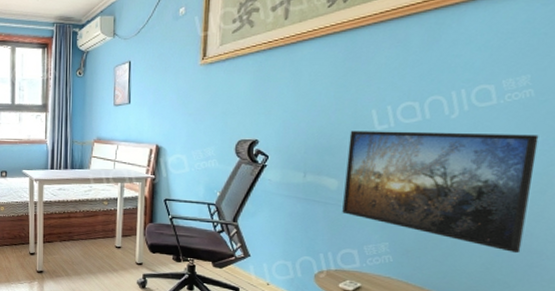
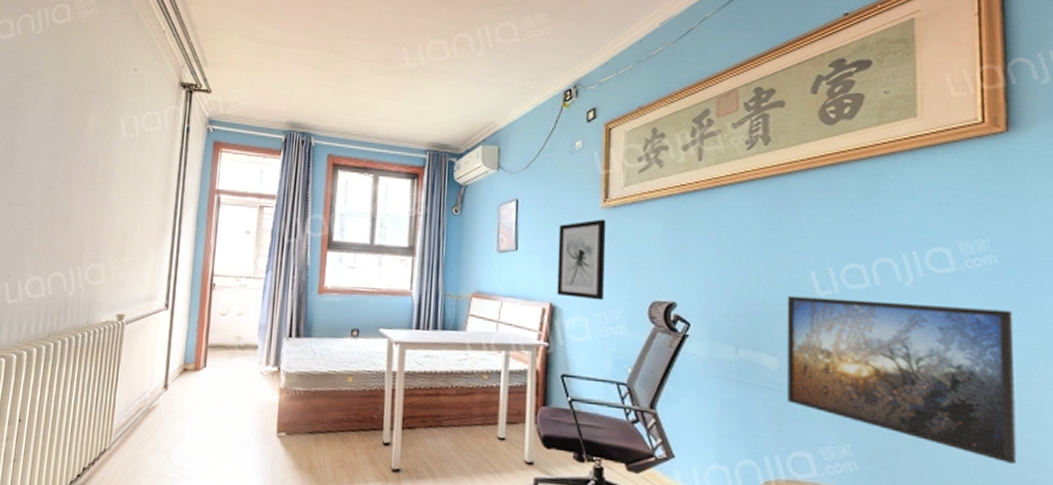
wall art: none [162,74,204,141] -> present [557,219,607,301]

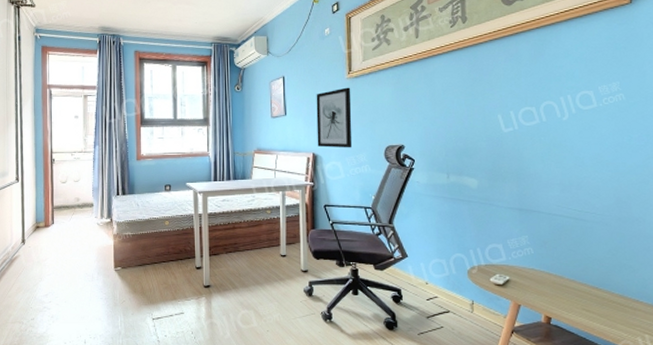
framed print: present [787,296,1017,465] -> none [482,132,638,239]

